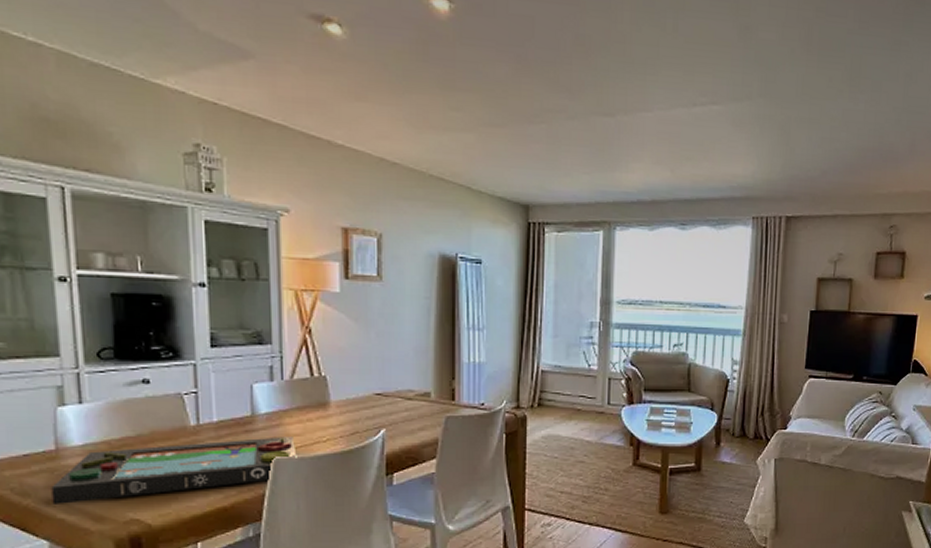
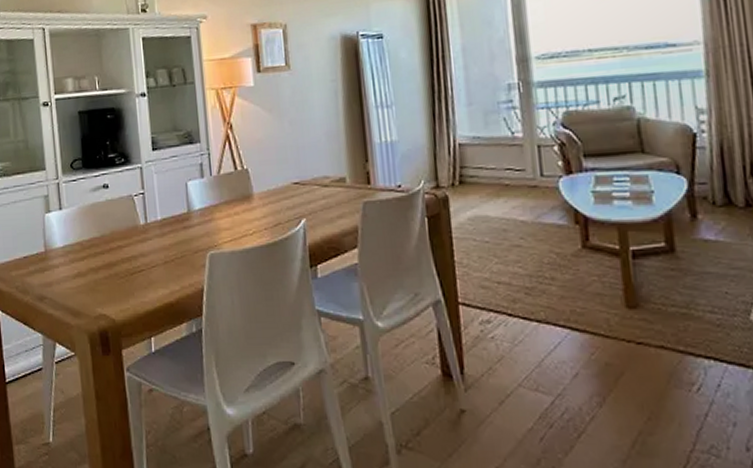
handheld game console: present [51,437,297,504] -> none [43,231,228,301]

